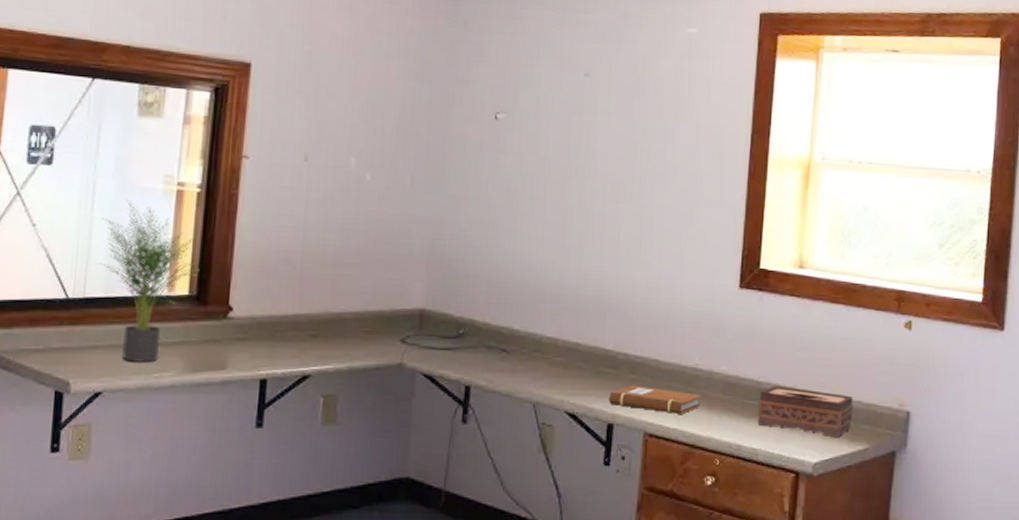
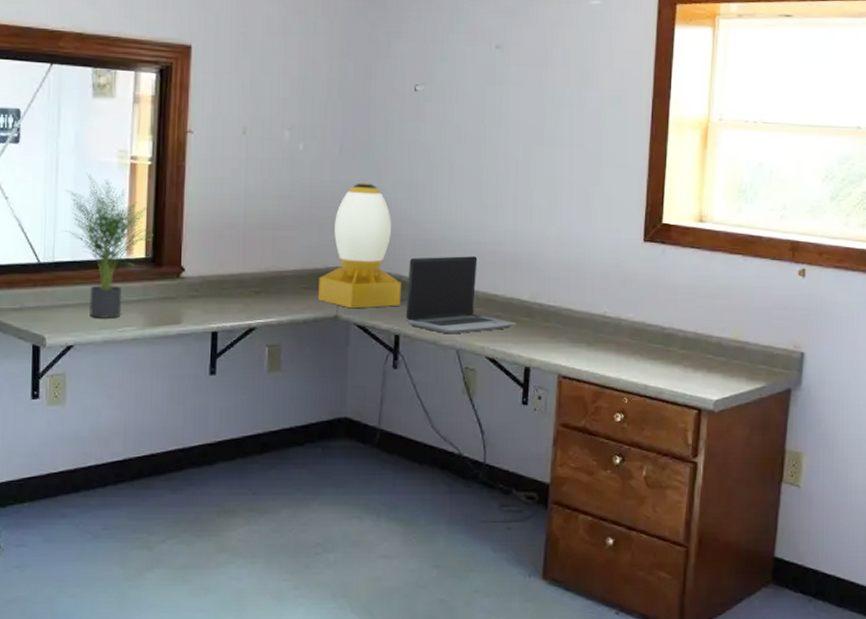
desk lamp: none [381,217,474,356] -> present [318,183,401,309]
laptop computer: none [477,300,600,386] -> present [405,256,516,334]
notebook: present [608,385,701,414] -> none [525,332,610,357]
tissue box: present [757,385,853,438] -> none [662,330,751,377]

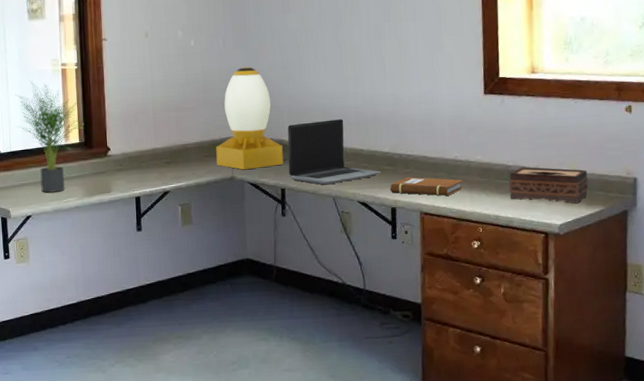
notebook: none [525,332,610,357] -> present [389,177,463,196]
tissue box: none [662,330,751,377] -> present [508,167,589,204]

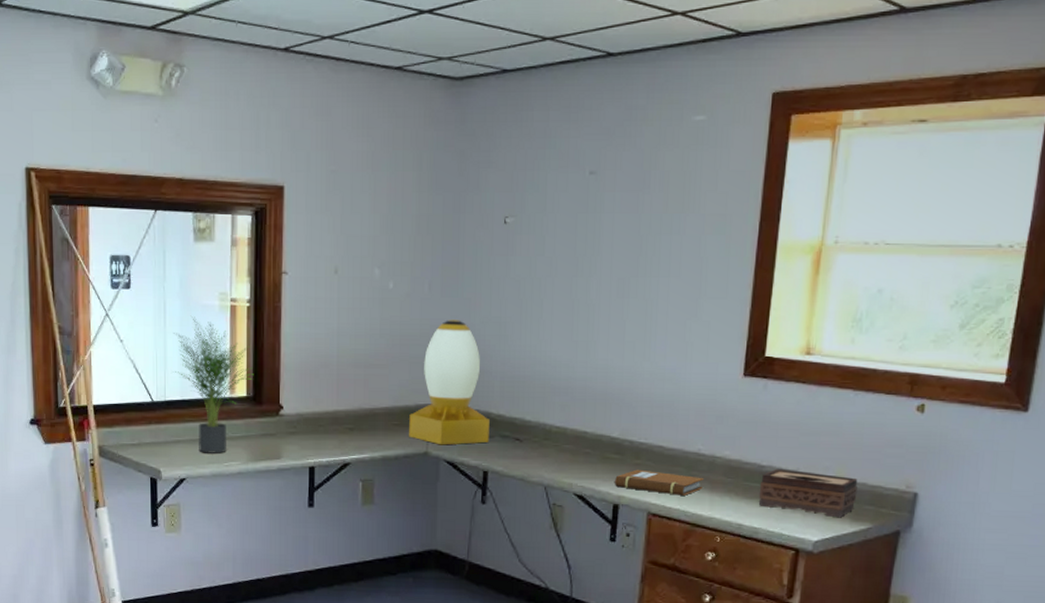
laptop computer: present [287,119,381,185] -> none [494,393,606,471]

